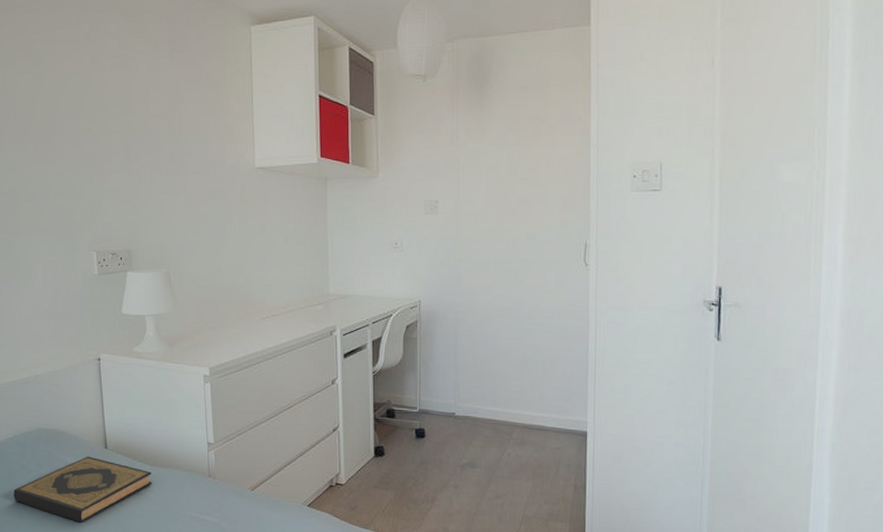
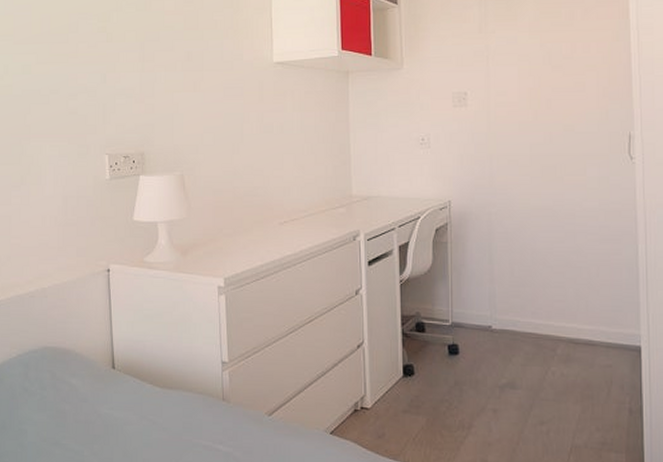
hardback book: present [13,456,152,523] -> none [15,377,161,452]

